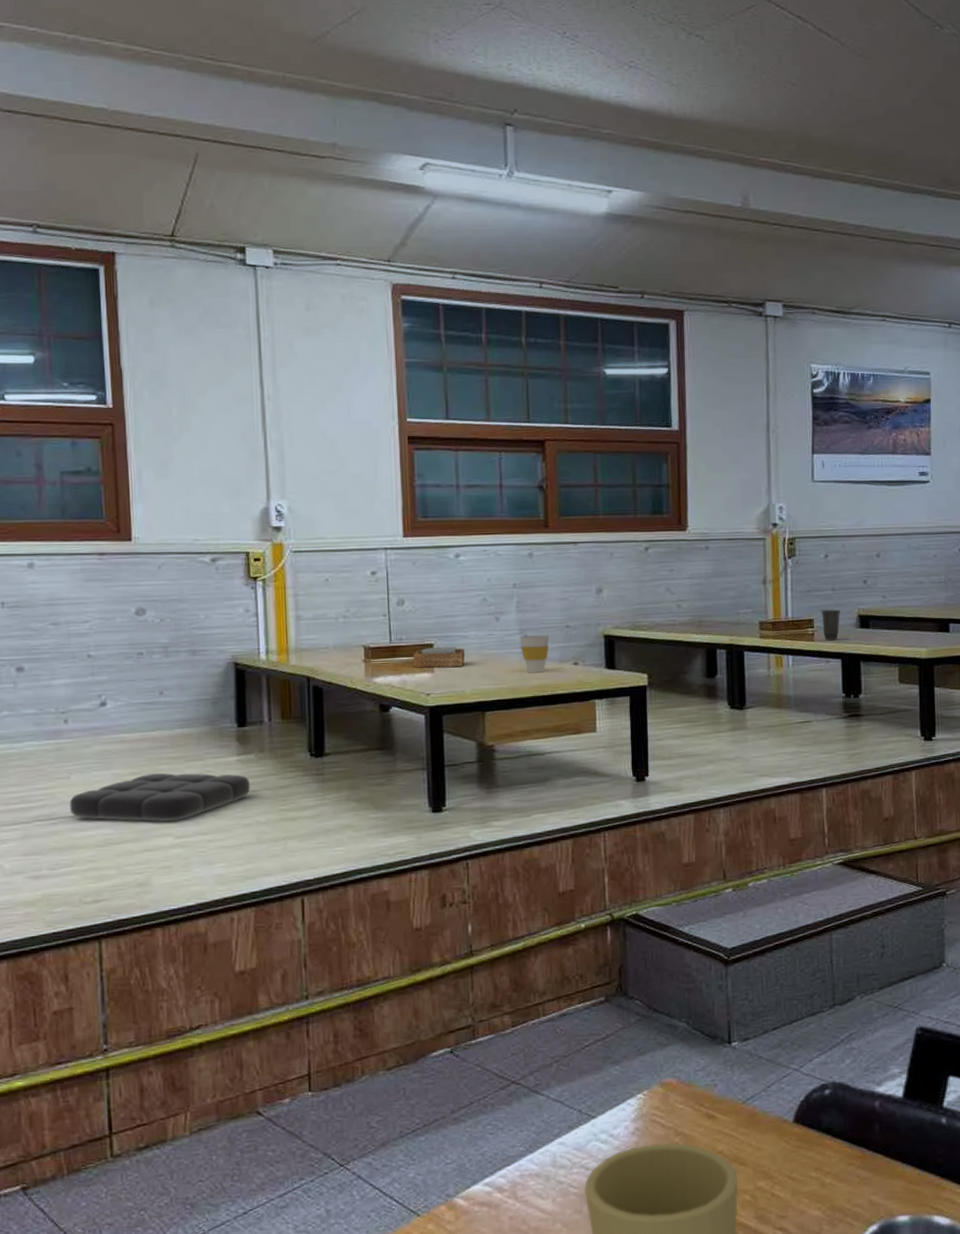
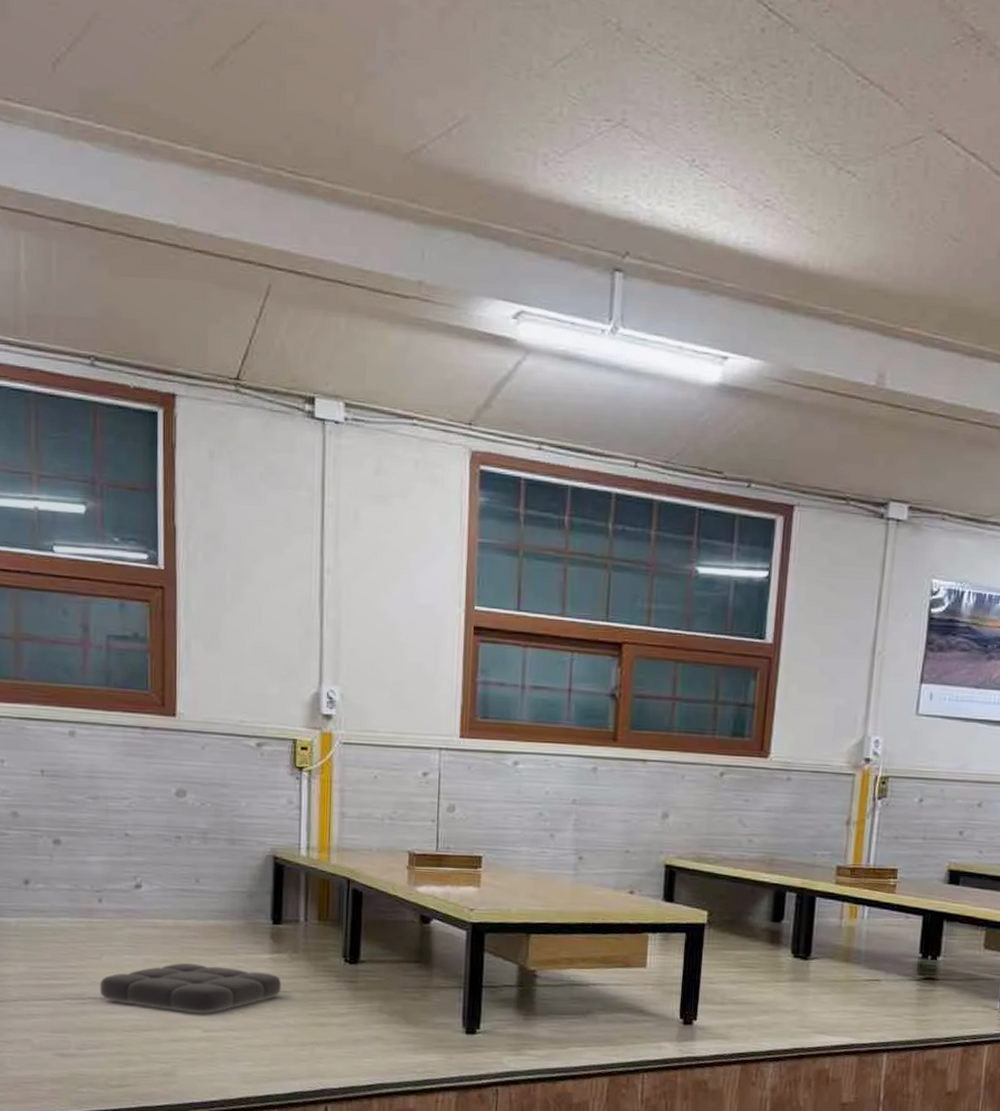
napkin holder: present [413,647,466,669] -> none [459,860,515,884]
cup: present [520,634,550,674] -> none [574,856,606,899]
cup: present [820,609,842,641] -> none [906,860,931,895]

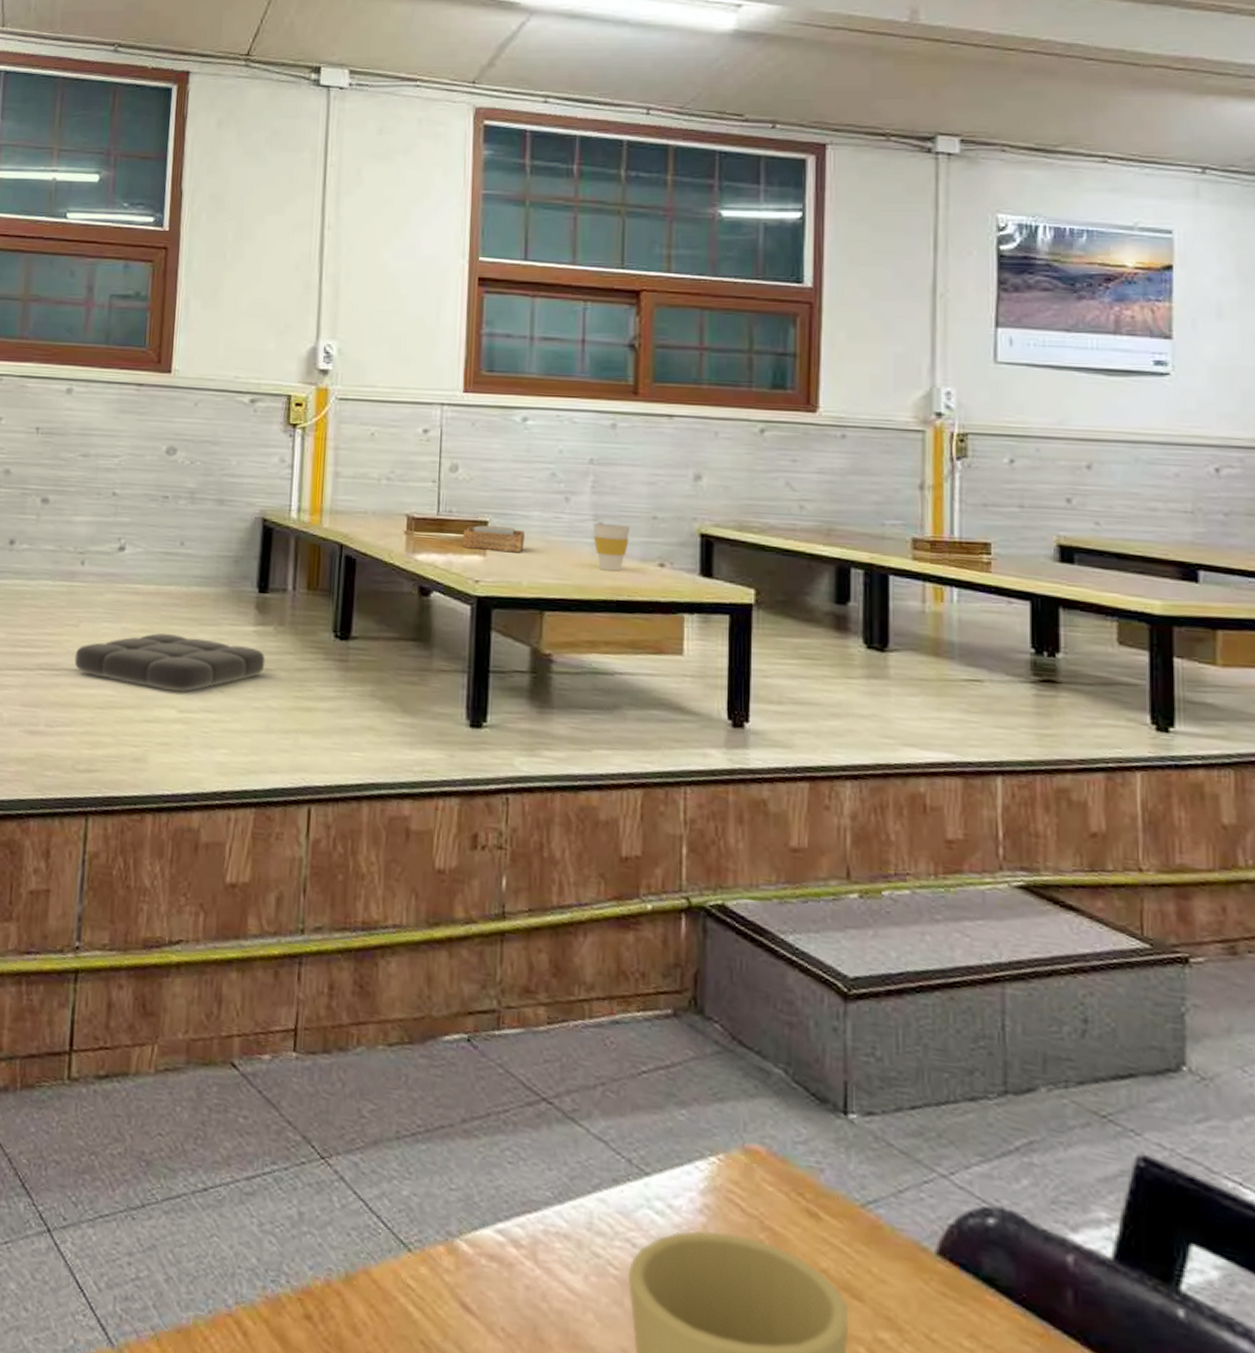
napkin holder: none [459,860,515,884] -> present [463,525,526,553]
cup: none [574,856,606,899] -> present [593,523,631,572]

